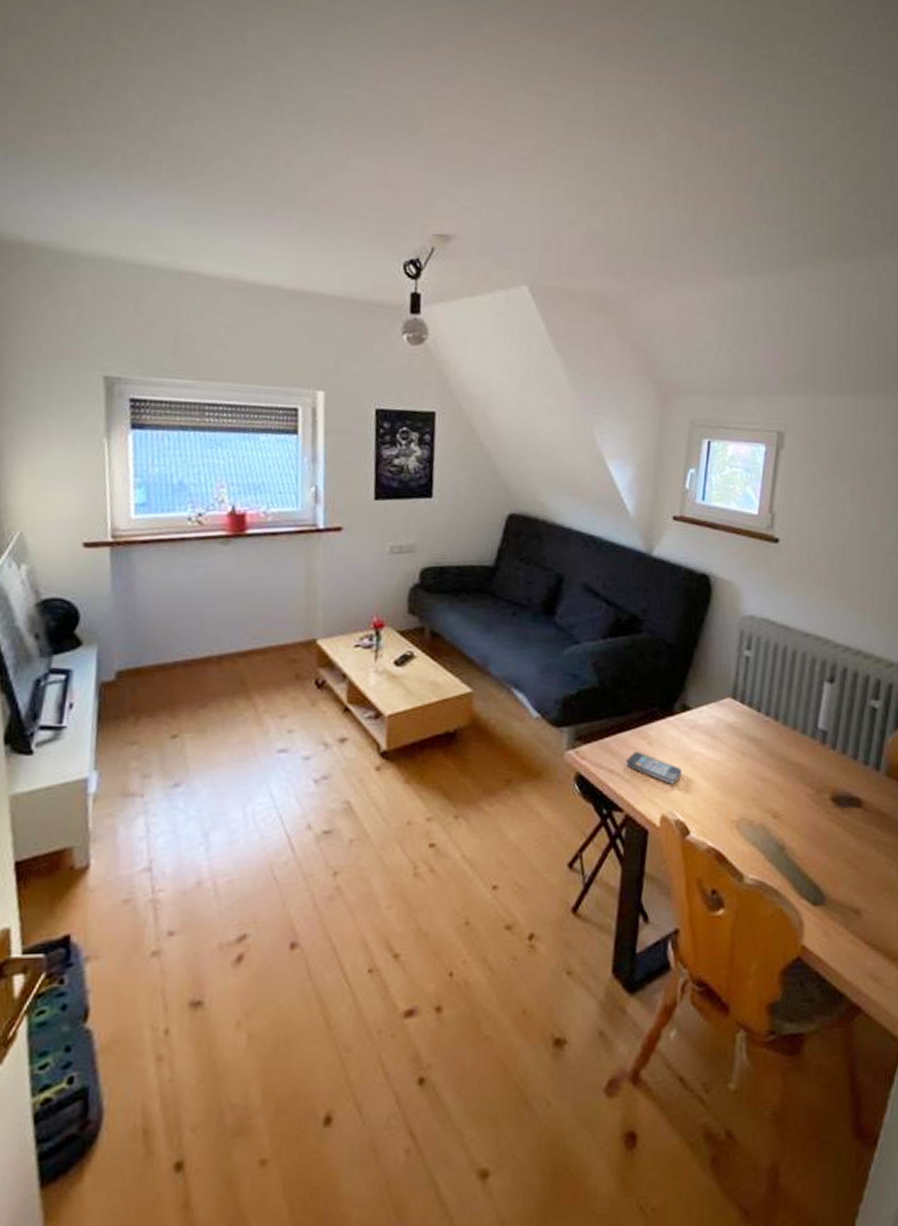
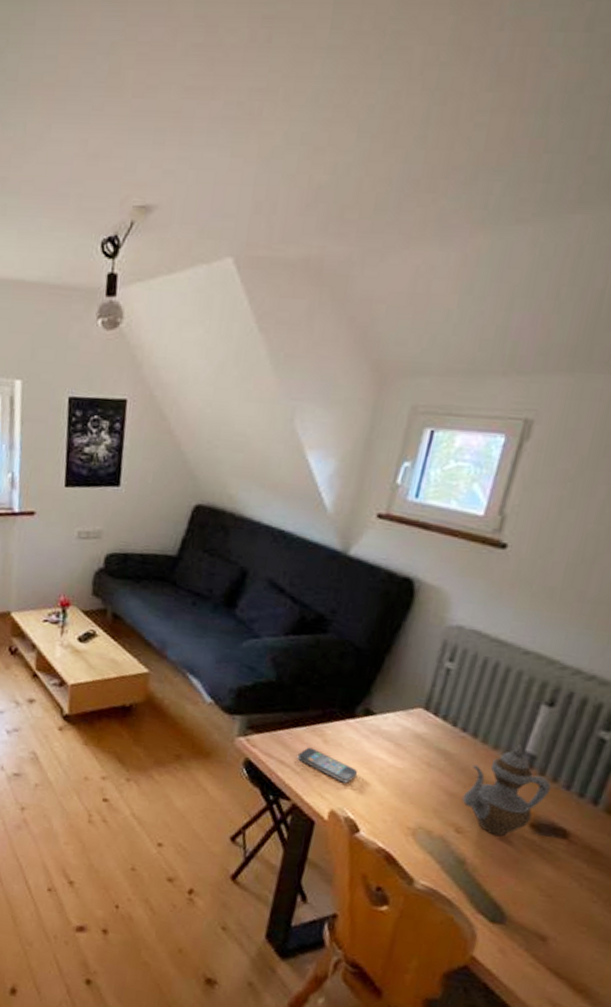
teapot: none [774,722,843,815] -> present [462,744,552,837]

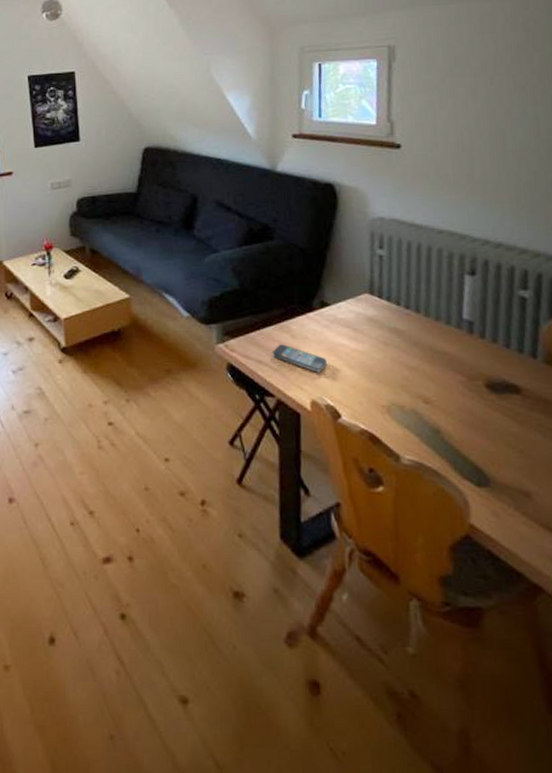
teapot: present [462,744,552,837] -> none [421,313,494,401]

